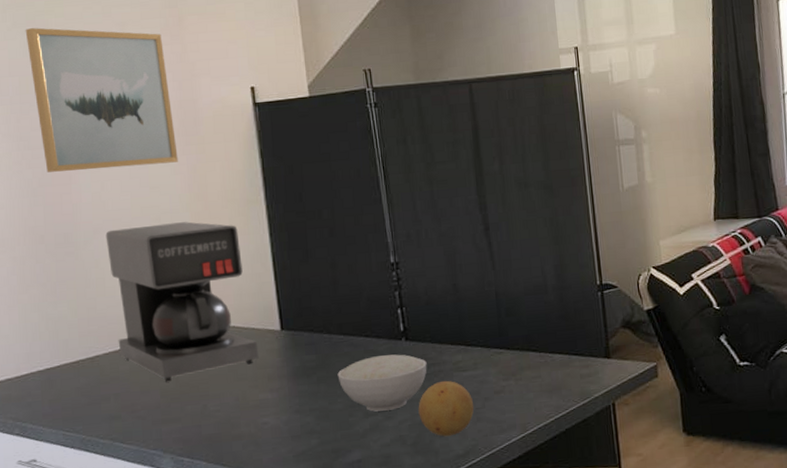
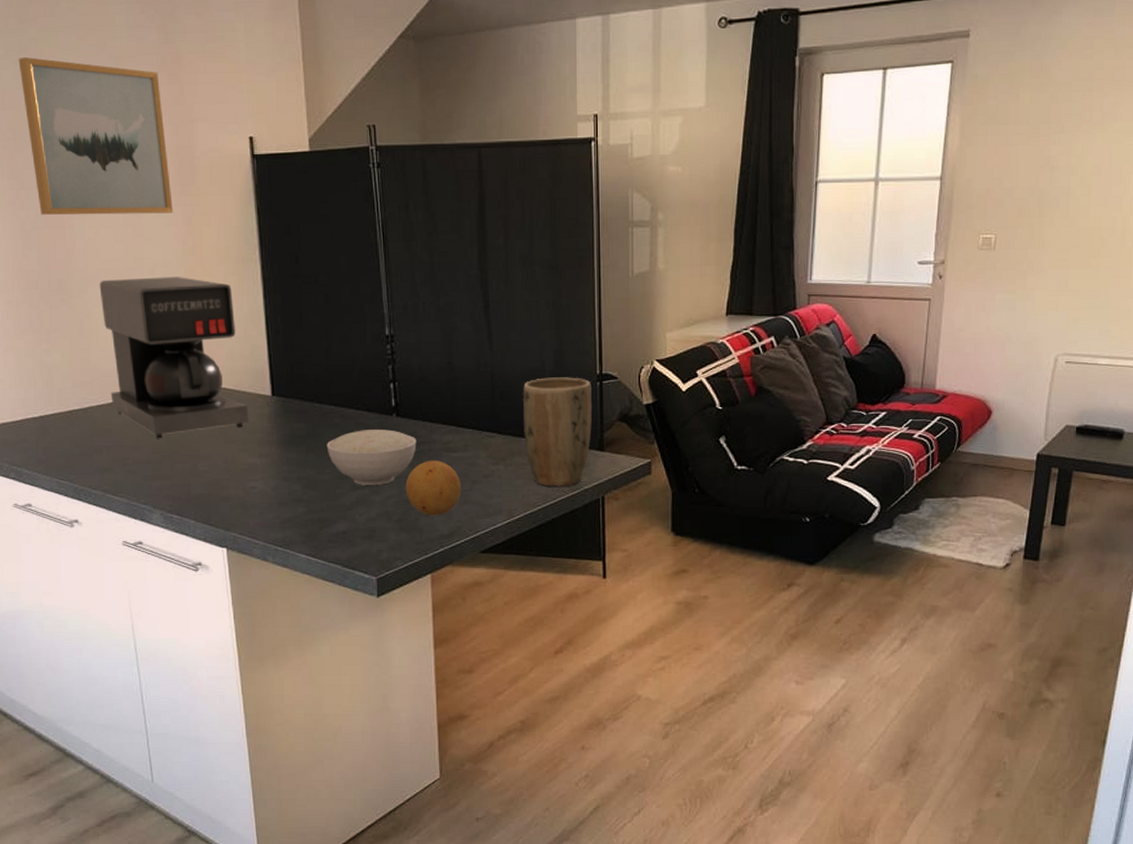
plant pot: none [527,289,597,398] -> present [522,377,593,487]

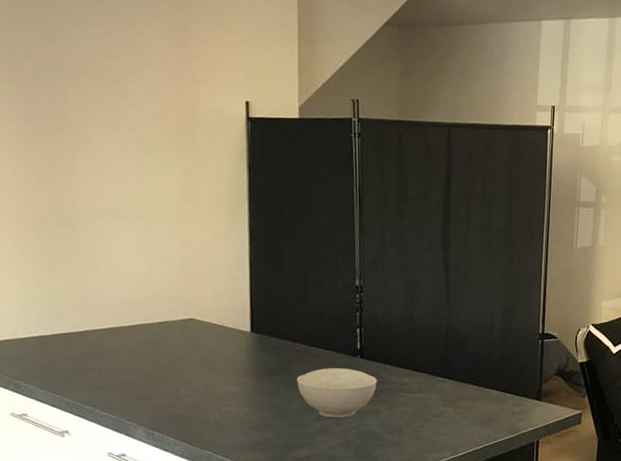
wall art: present [18,57,173,215] -> none [41,14,173,164]
coffee maker: present [99,277,249,439] -> none [101,218,229,364]
fruit: present [405,460,462,516] -> none [364,398,414,448]
plant pot: present [522,377,593,487] -> none [471,333,535,430]

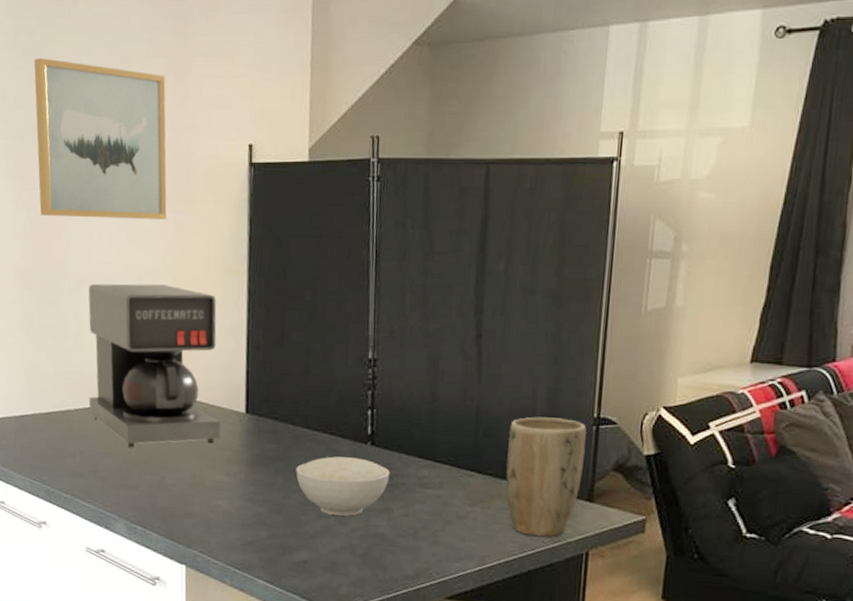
wall art: none [41,14,173,164] -> present [34,58,167,220]
coffee maker: none [101,218,229,364] -> present [88,283,221,448]
plant pot: none [471,333,535,430] -> present [505,416,588,537]

